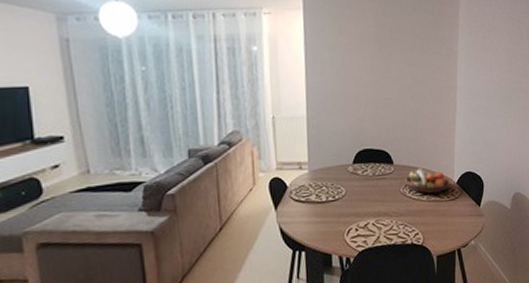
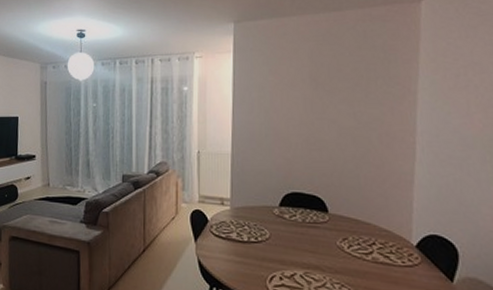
fruit bowl: present [405,168,450,194] -> none [343,221,407,256]

